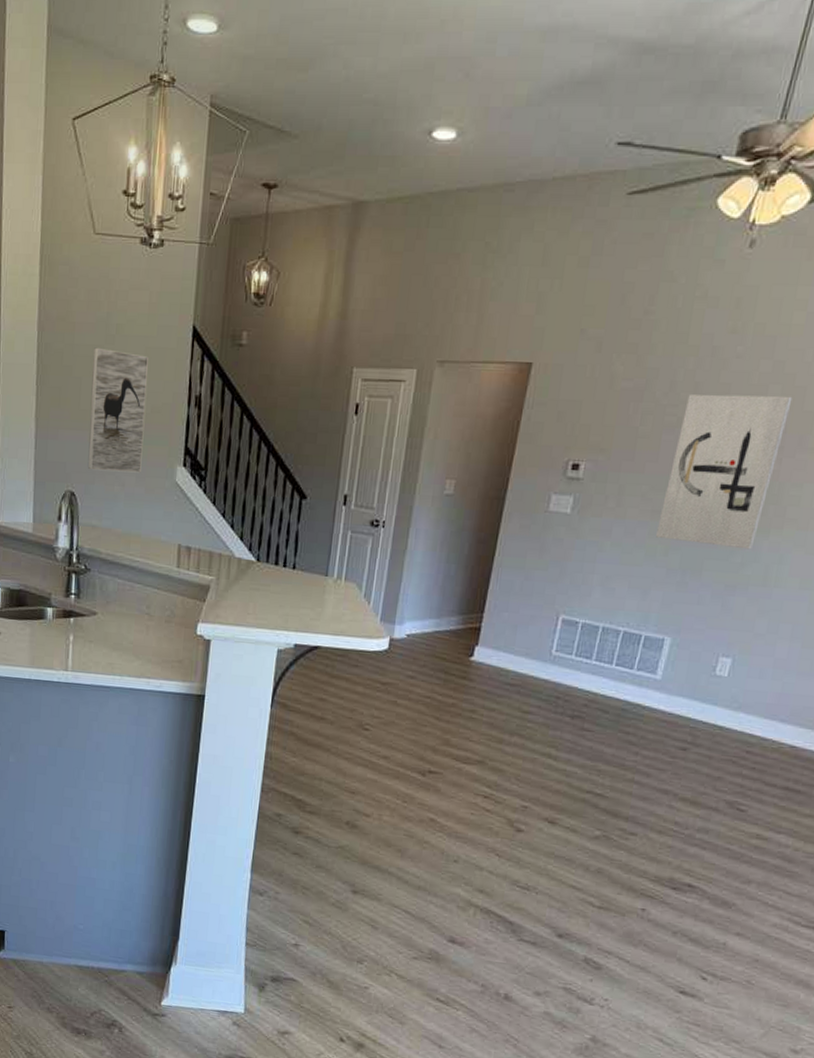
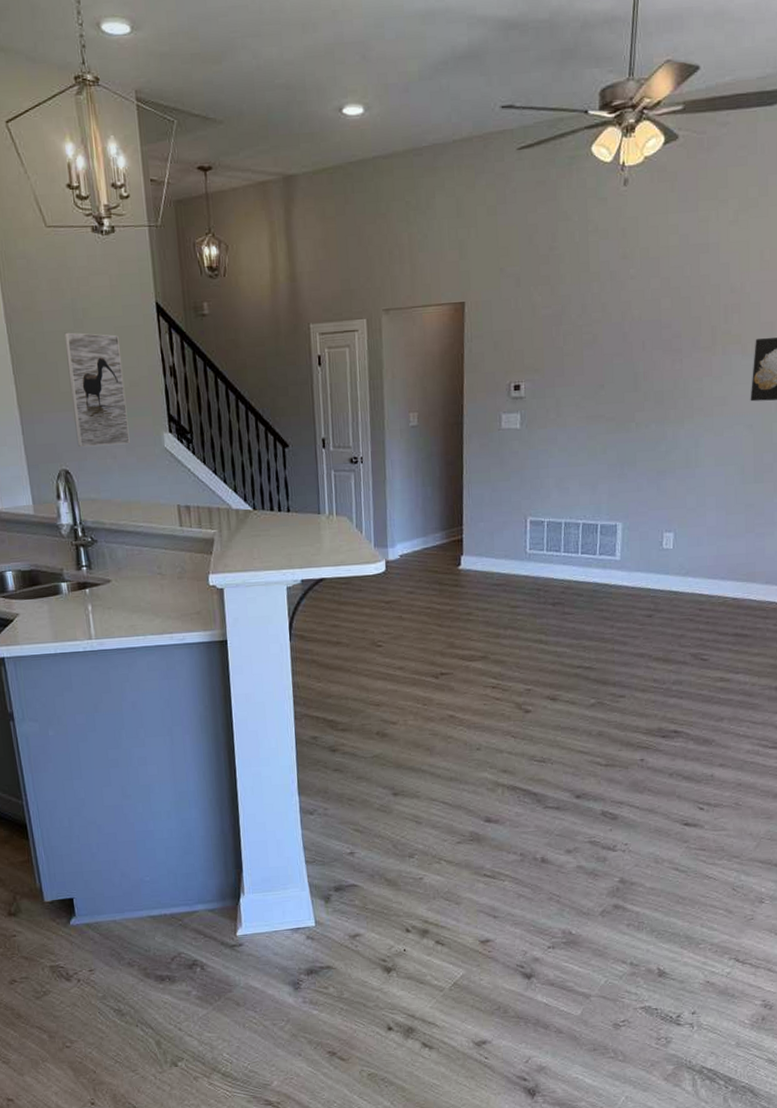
wall art: present [656,394,793,550] -> none [594,306,681,440]

